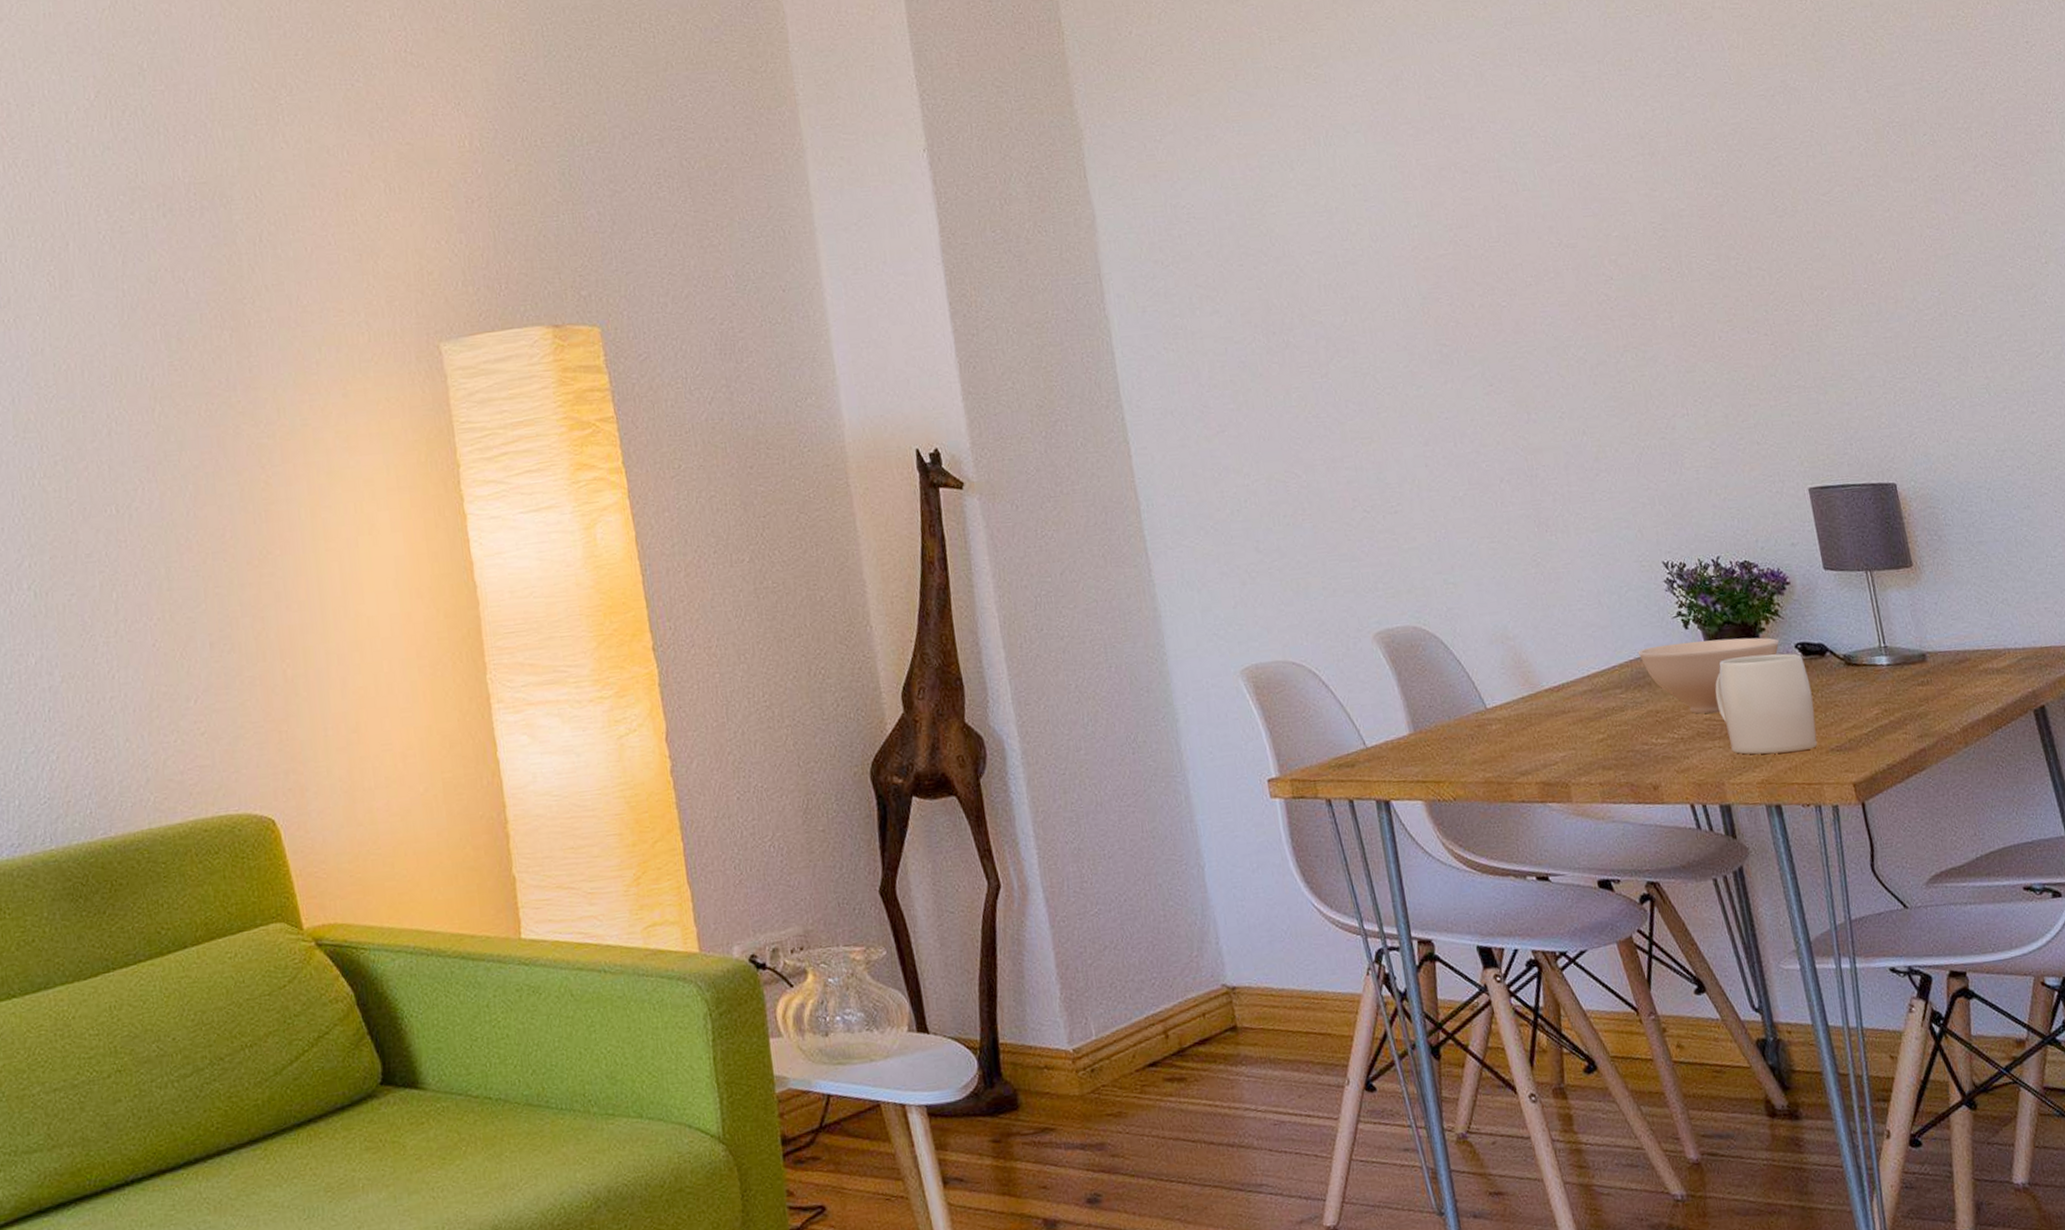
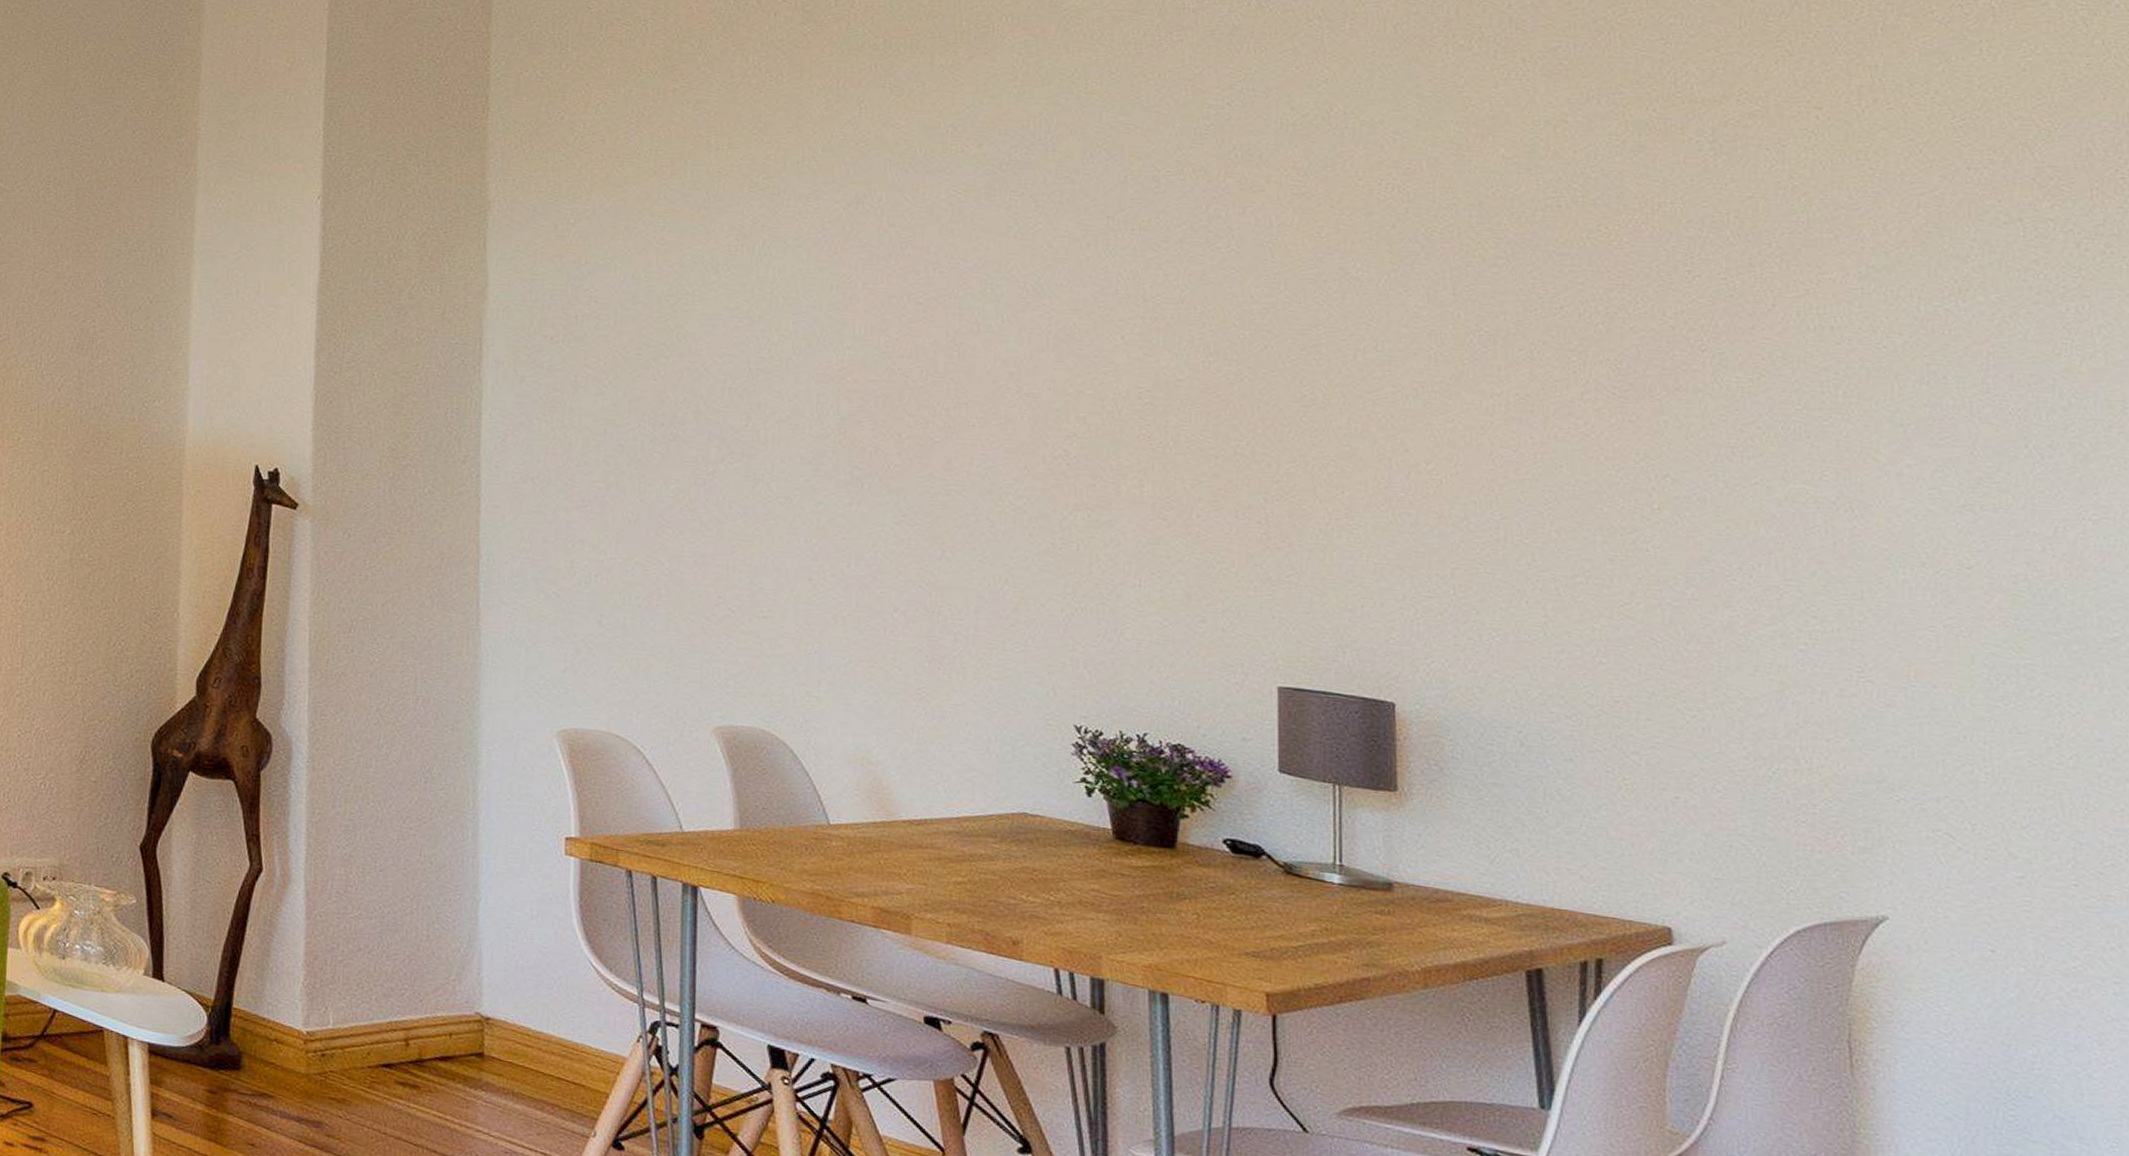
bowl: present [1637,637,1780,714] -> none [1023,805,1205,887]
mug: present [1715,653,1818,755] -> none [1110,835,1234,948]

